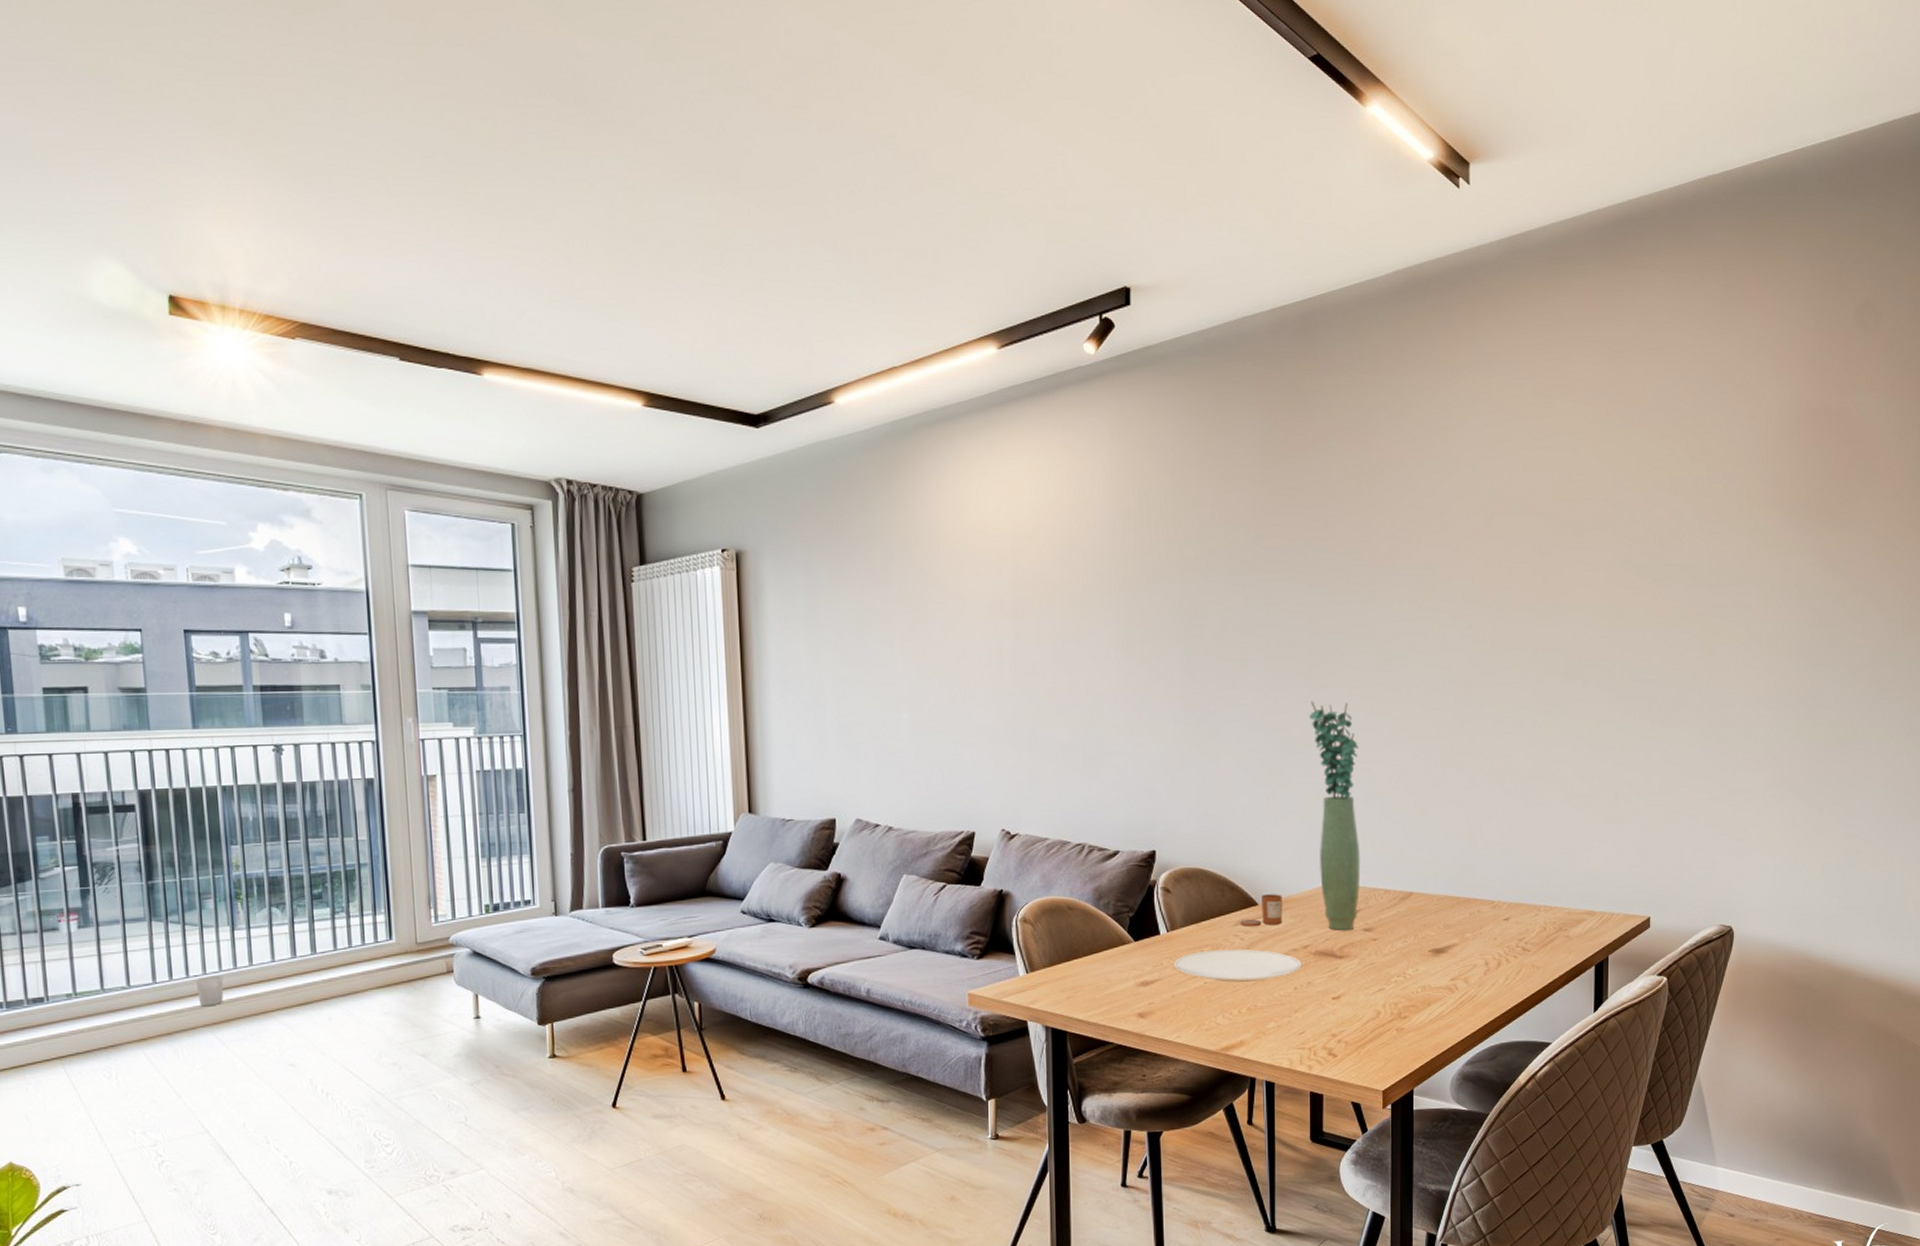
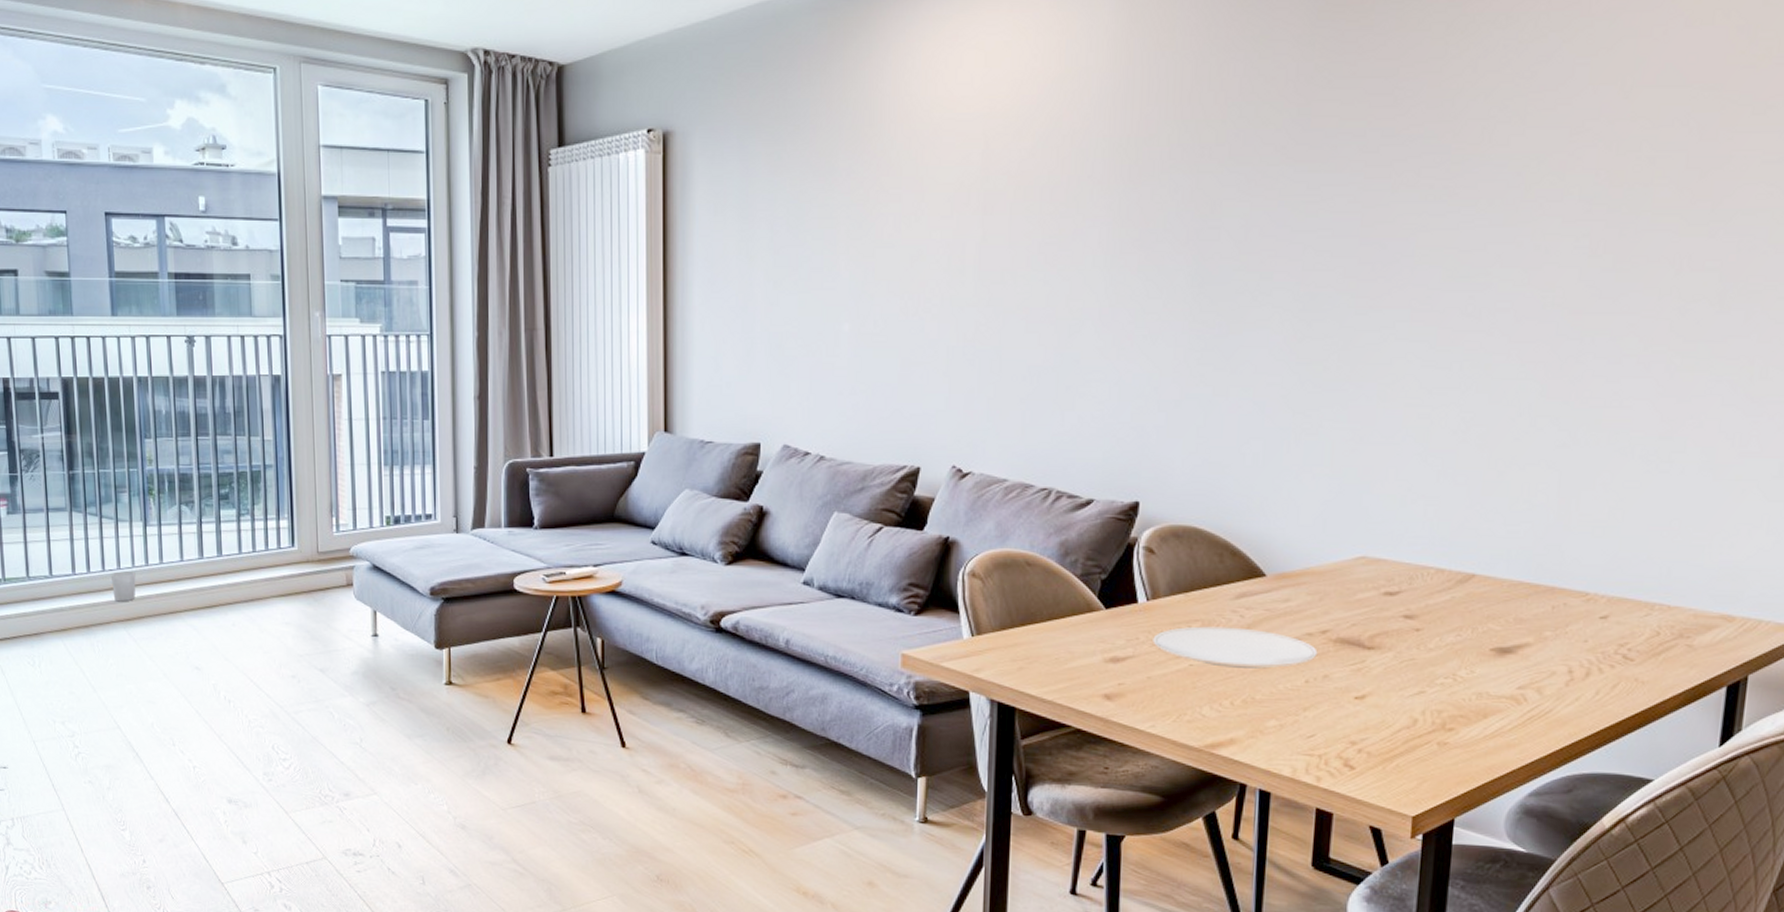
candle: present [1240,894,1282,928] -> none [1241,564,1298,603]
vase: present [1309,701,1361,931] -> none [1350,325,1417,616]

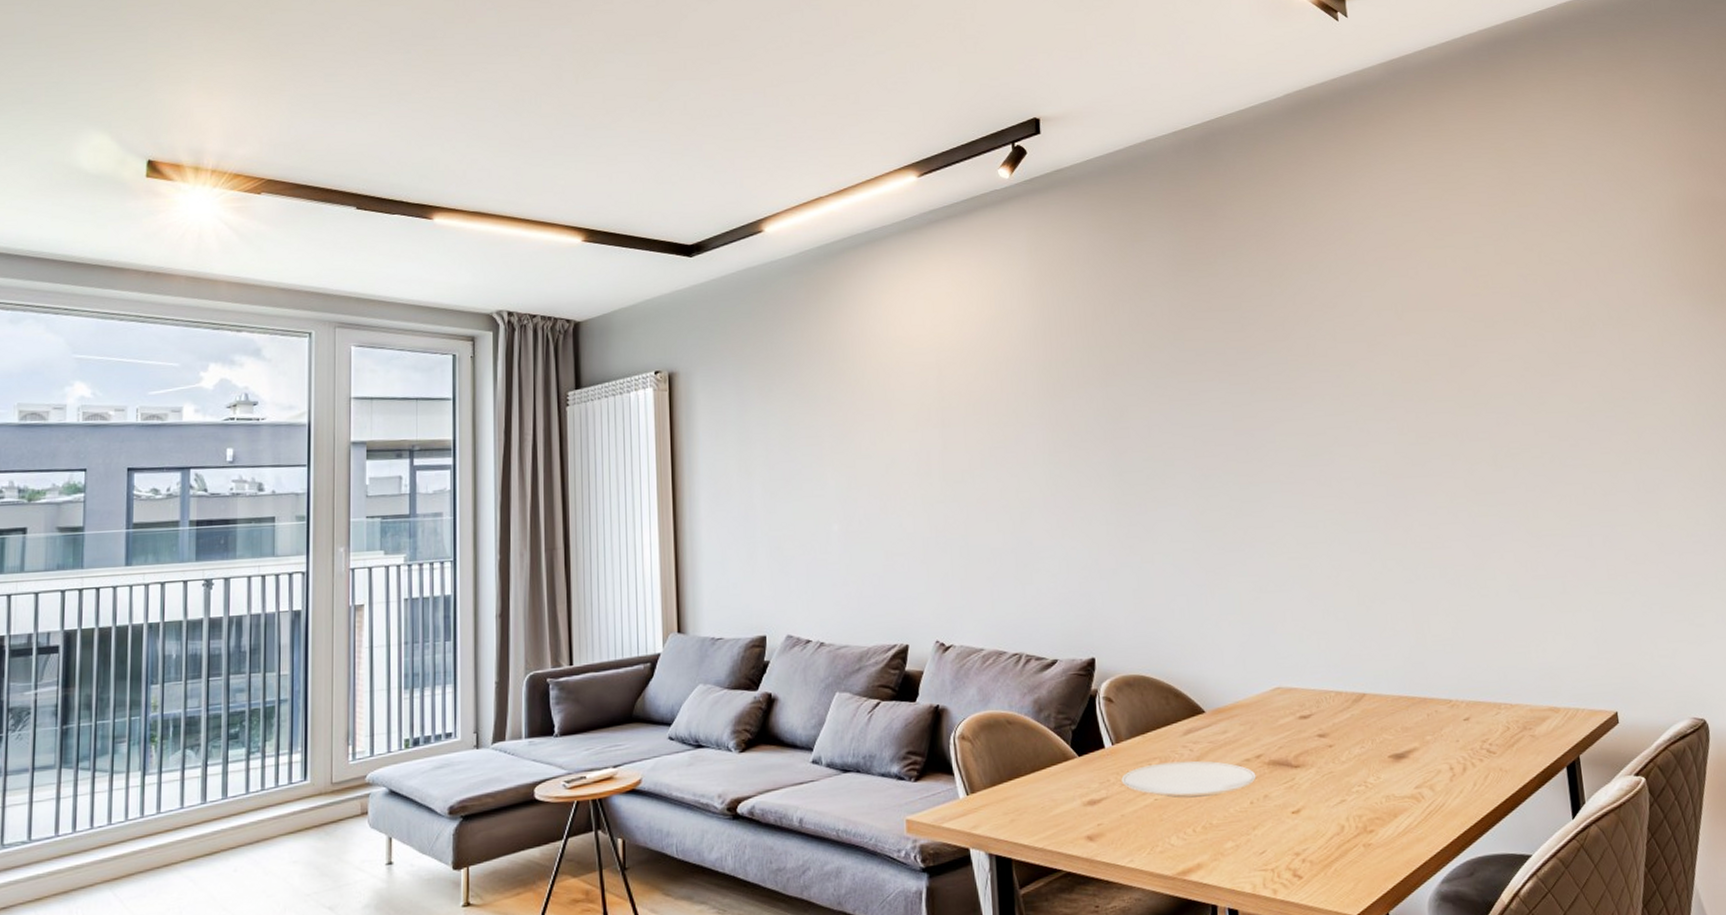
candle holder: present [112,571,136,602] -> none [100,825,128,861]

